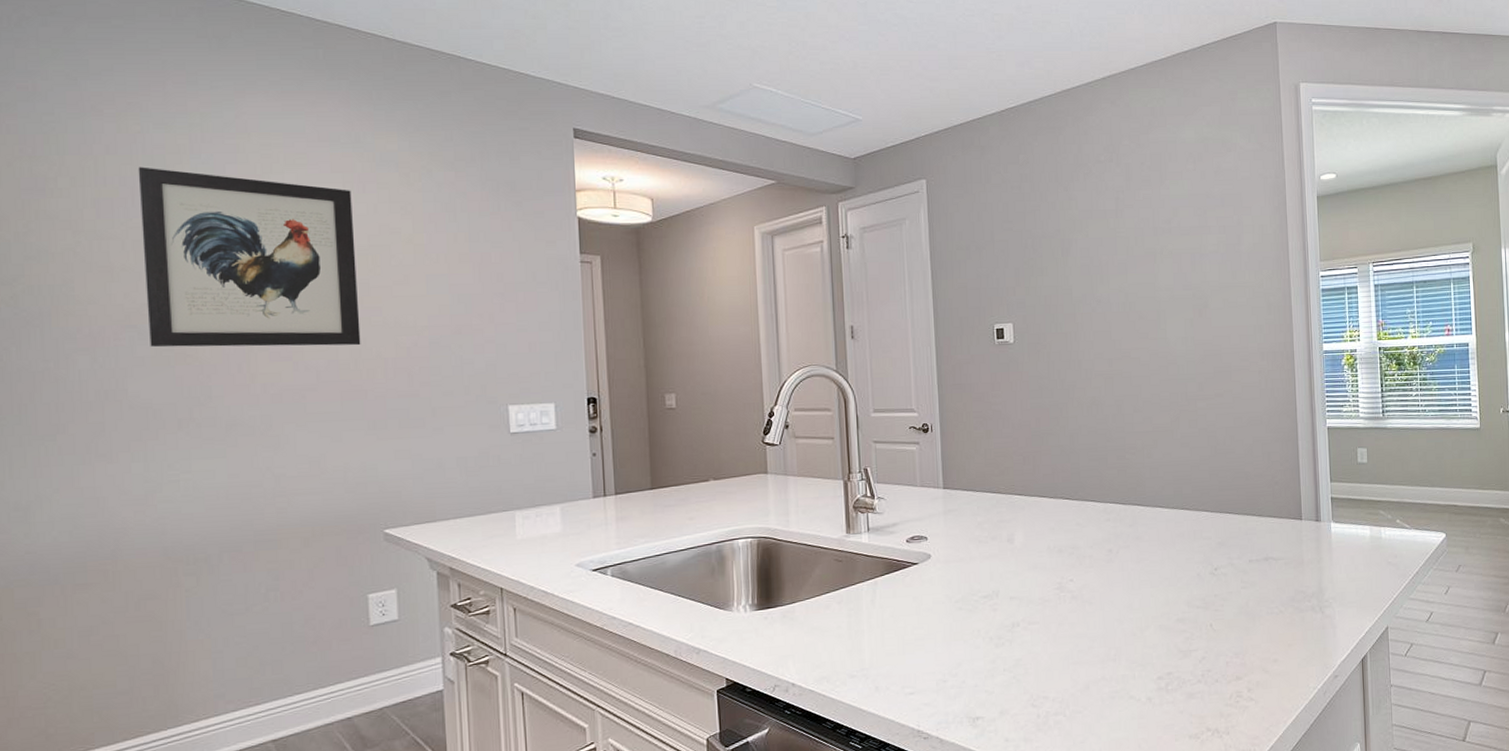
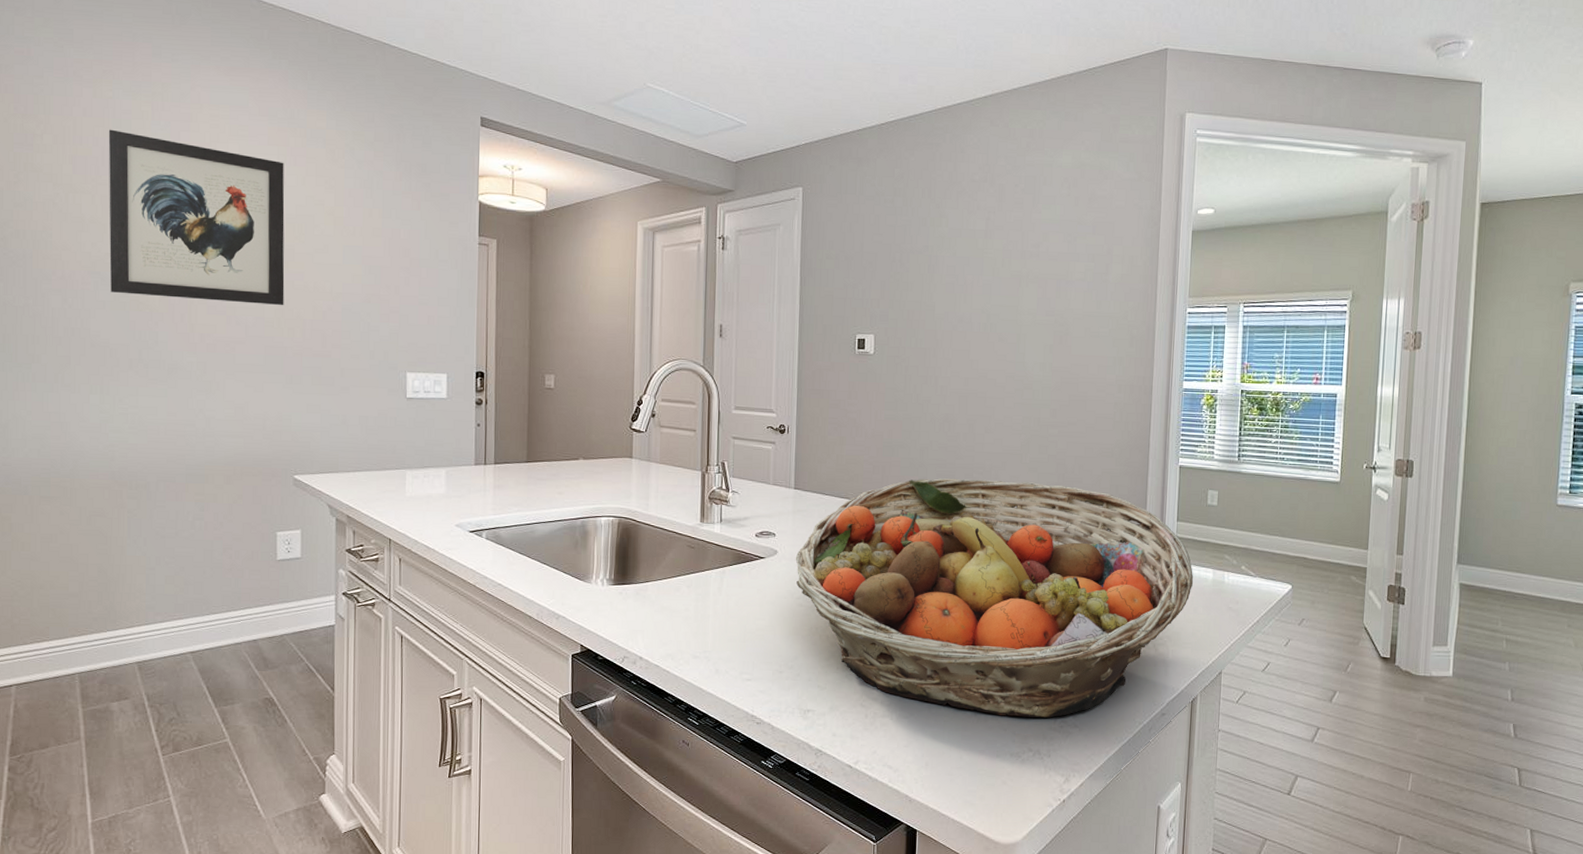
fruit basket: none [950,457,1352,699] -> present [795,478,1194,718]

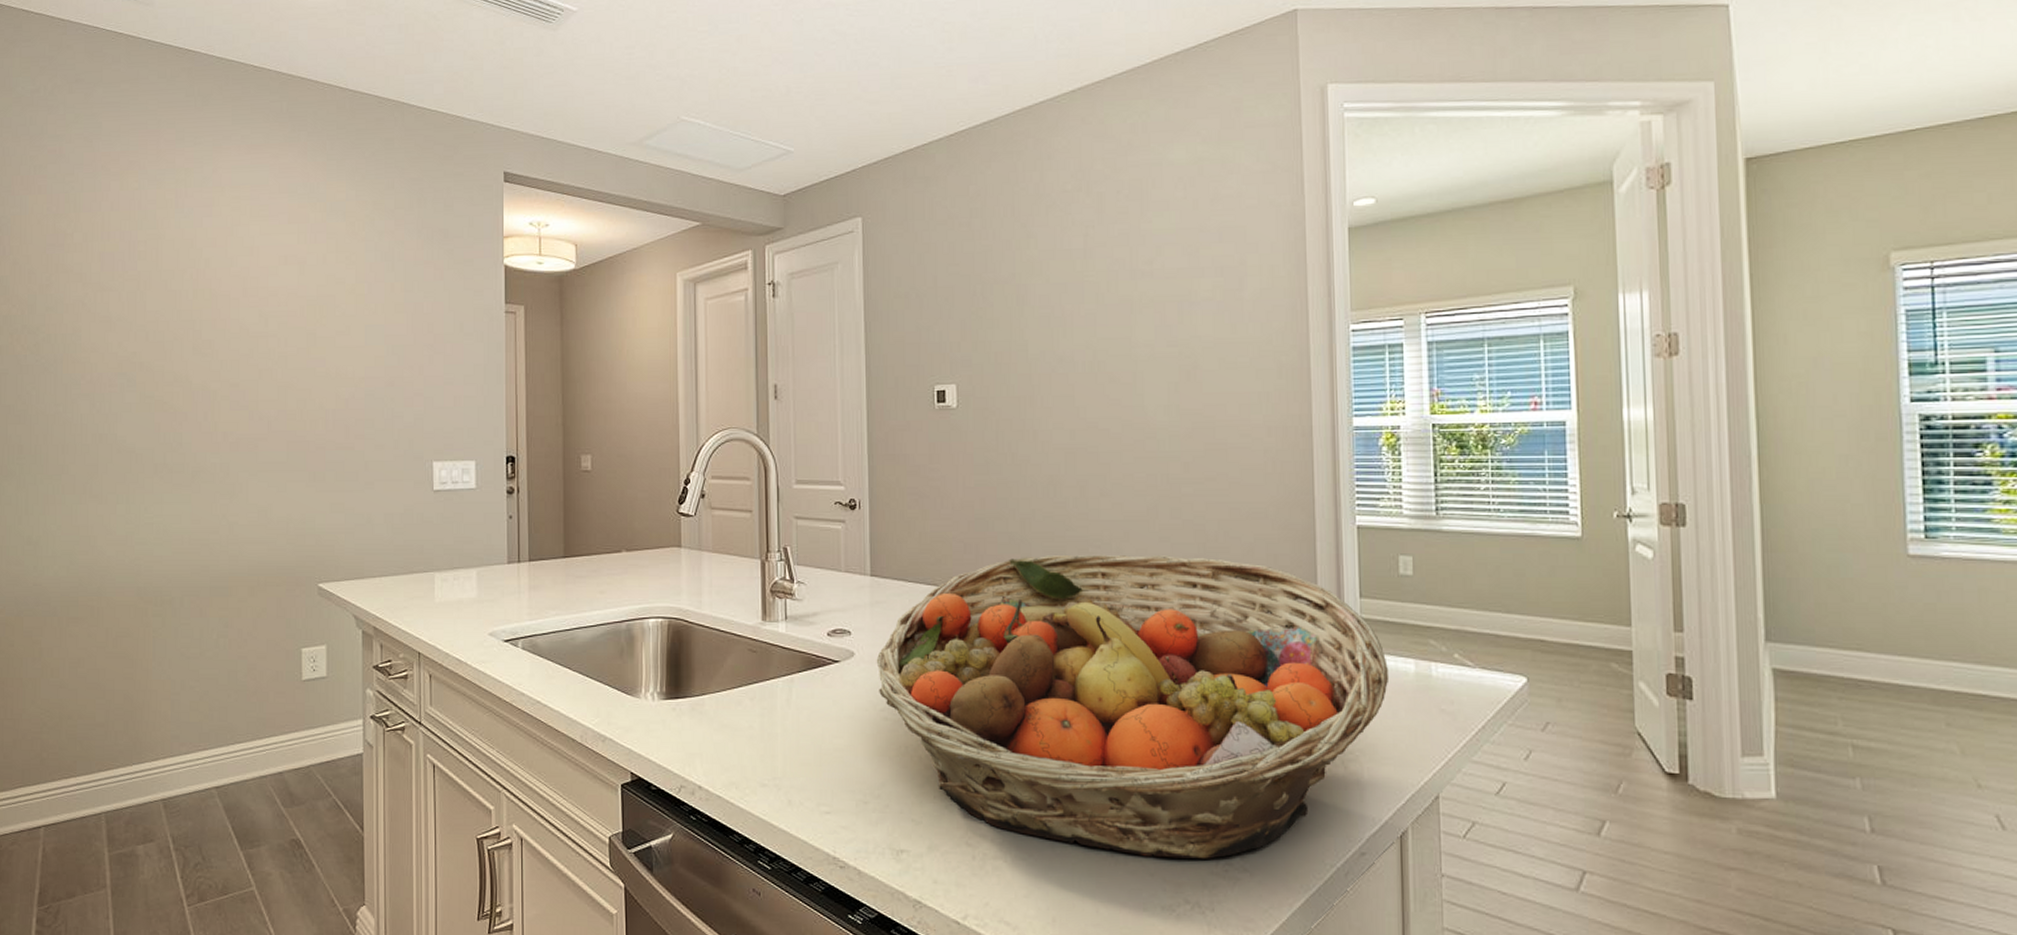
wall art: present [108,129,285,306] -> none [134,221,306,396]

